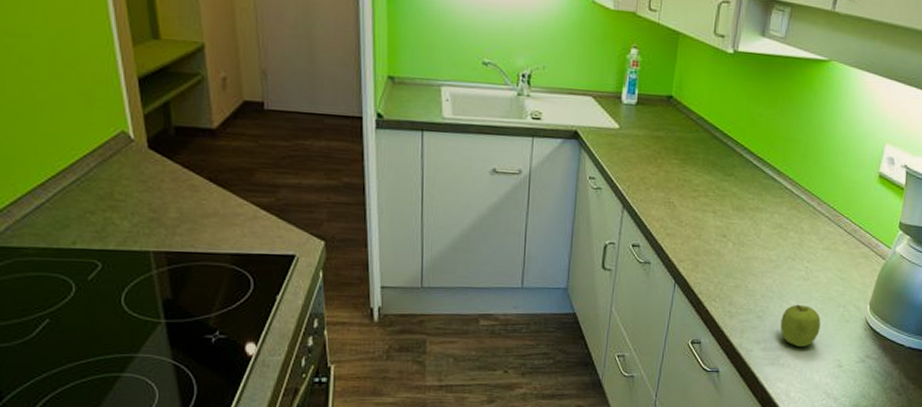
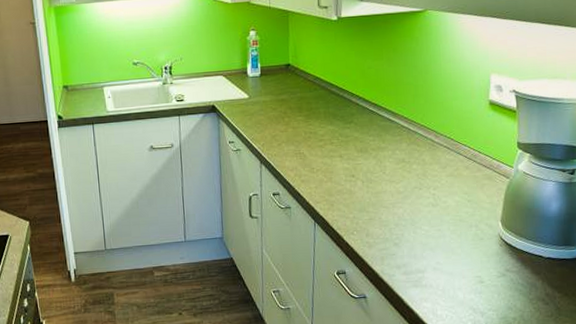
fruit: present [780,304,821,347] -> none [417,228,456,268]

